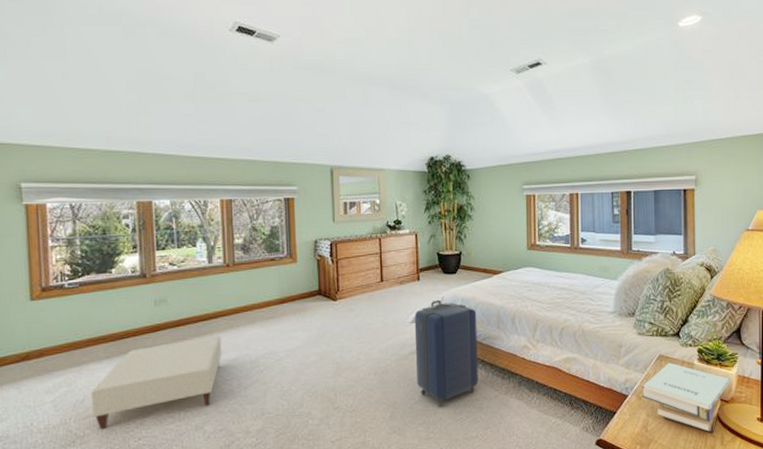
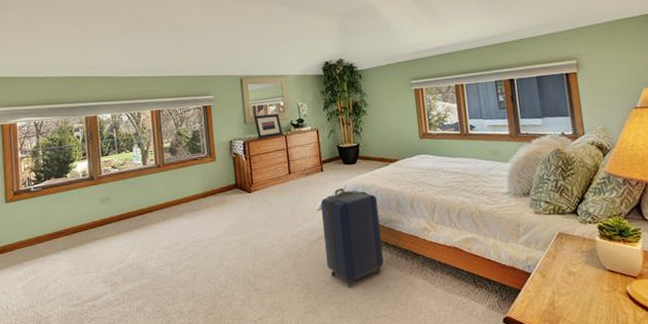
ottoman: present [90,336,222,430] -> none [52,228,157,312]
picture frame: none [344,212,377,240] -> present [253,113,283,139]
books: present [642,362,731,434] -> none [544,240,637,311]

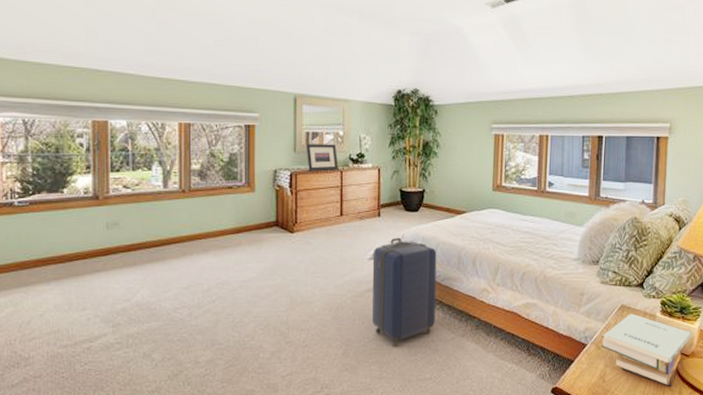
books: none [544,240,637,311] -> present [601,313,692,388]

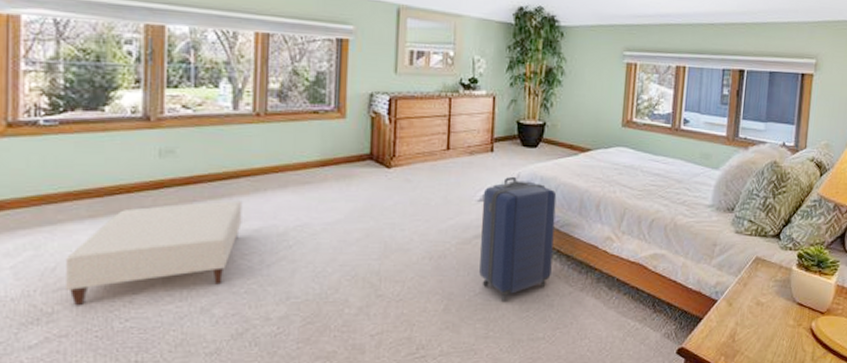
ottoman: none [37,264,174,352] -> present [65,200,243,306]
picture frame: present [305,143,339,172] -> none [409,64,447,97]
books: present [601,313,692,388] -> none [732,266,829,348]

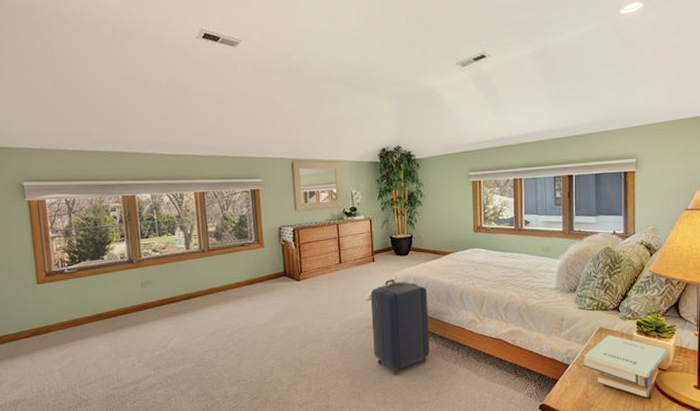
ottoman: present [65,200,243,306] -> none [91,314,201,394]
books: none [732,266,829,348] -> present [583,334,668,400]

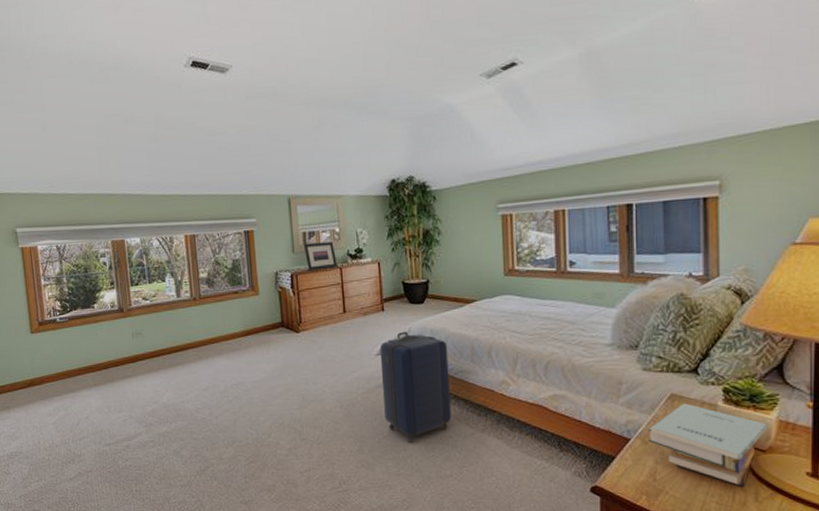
picture frame: none [304,201,335,226] -> present [303,241,338,271]

